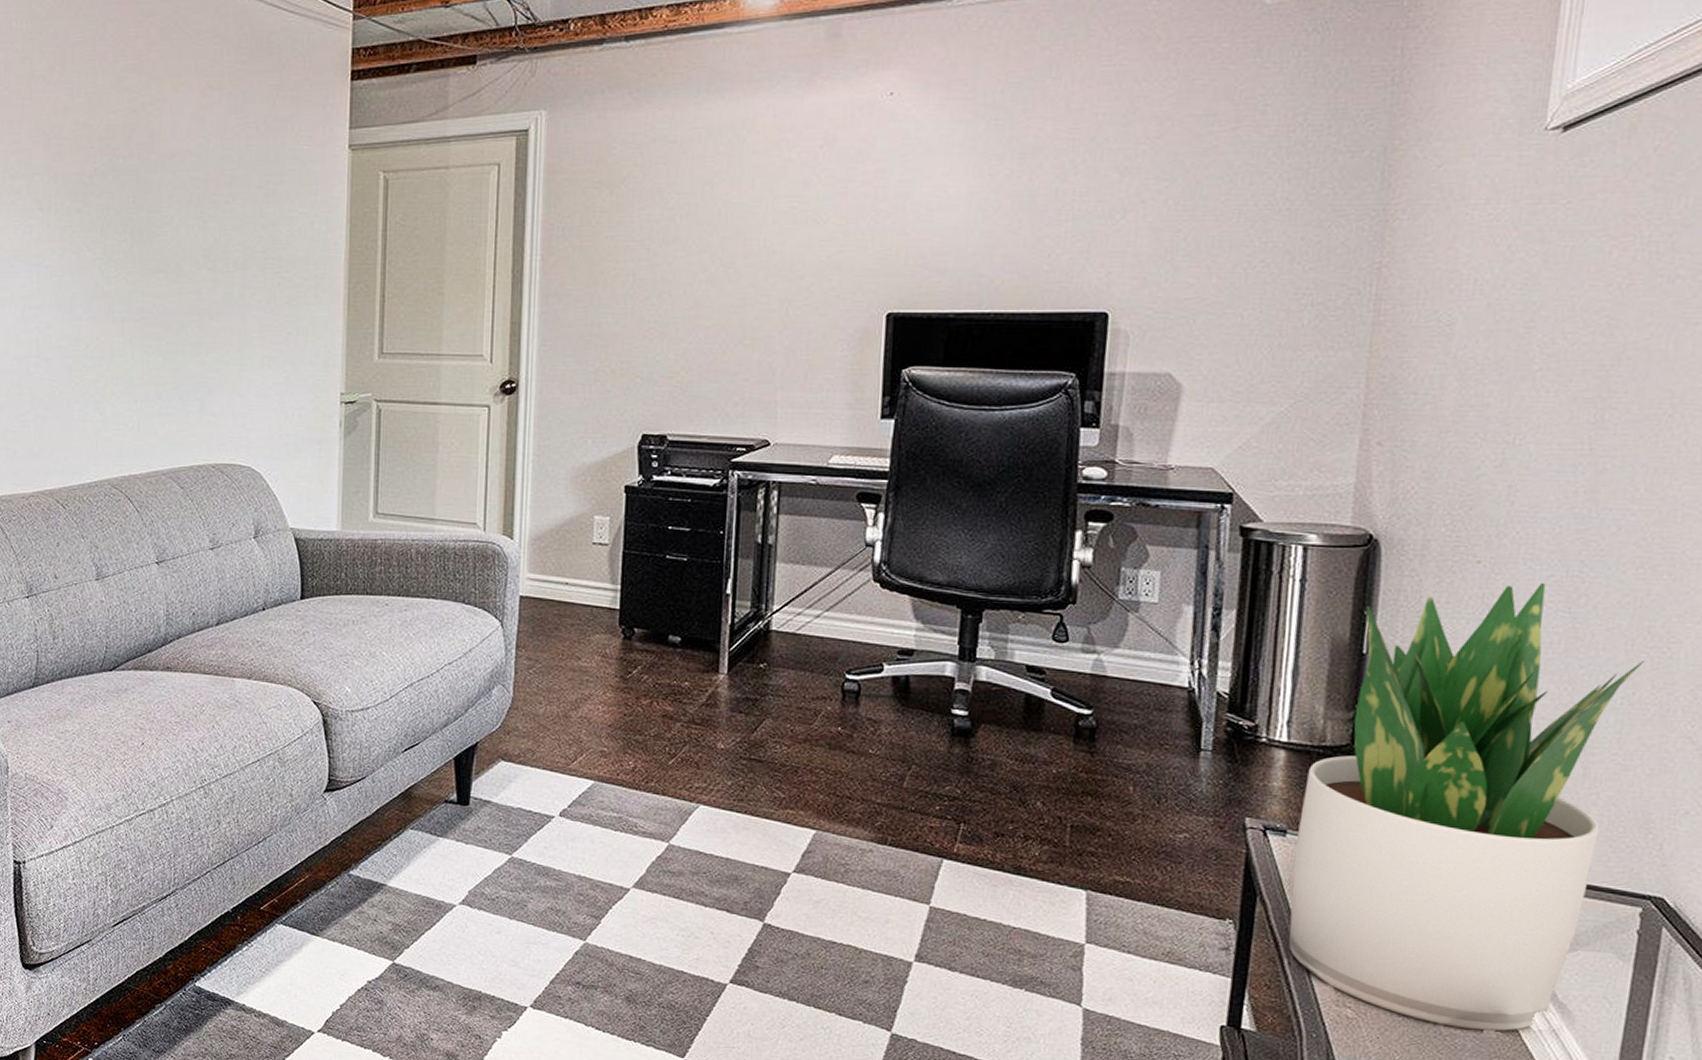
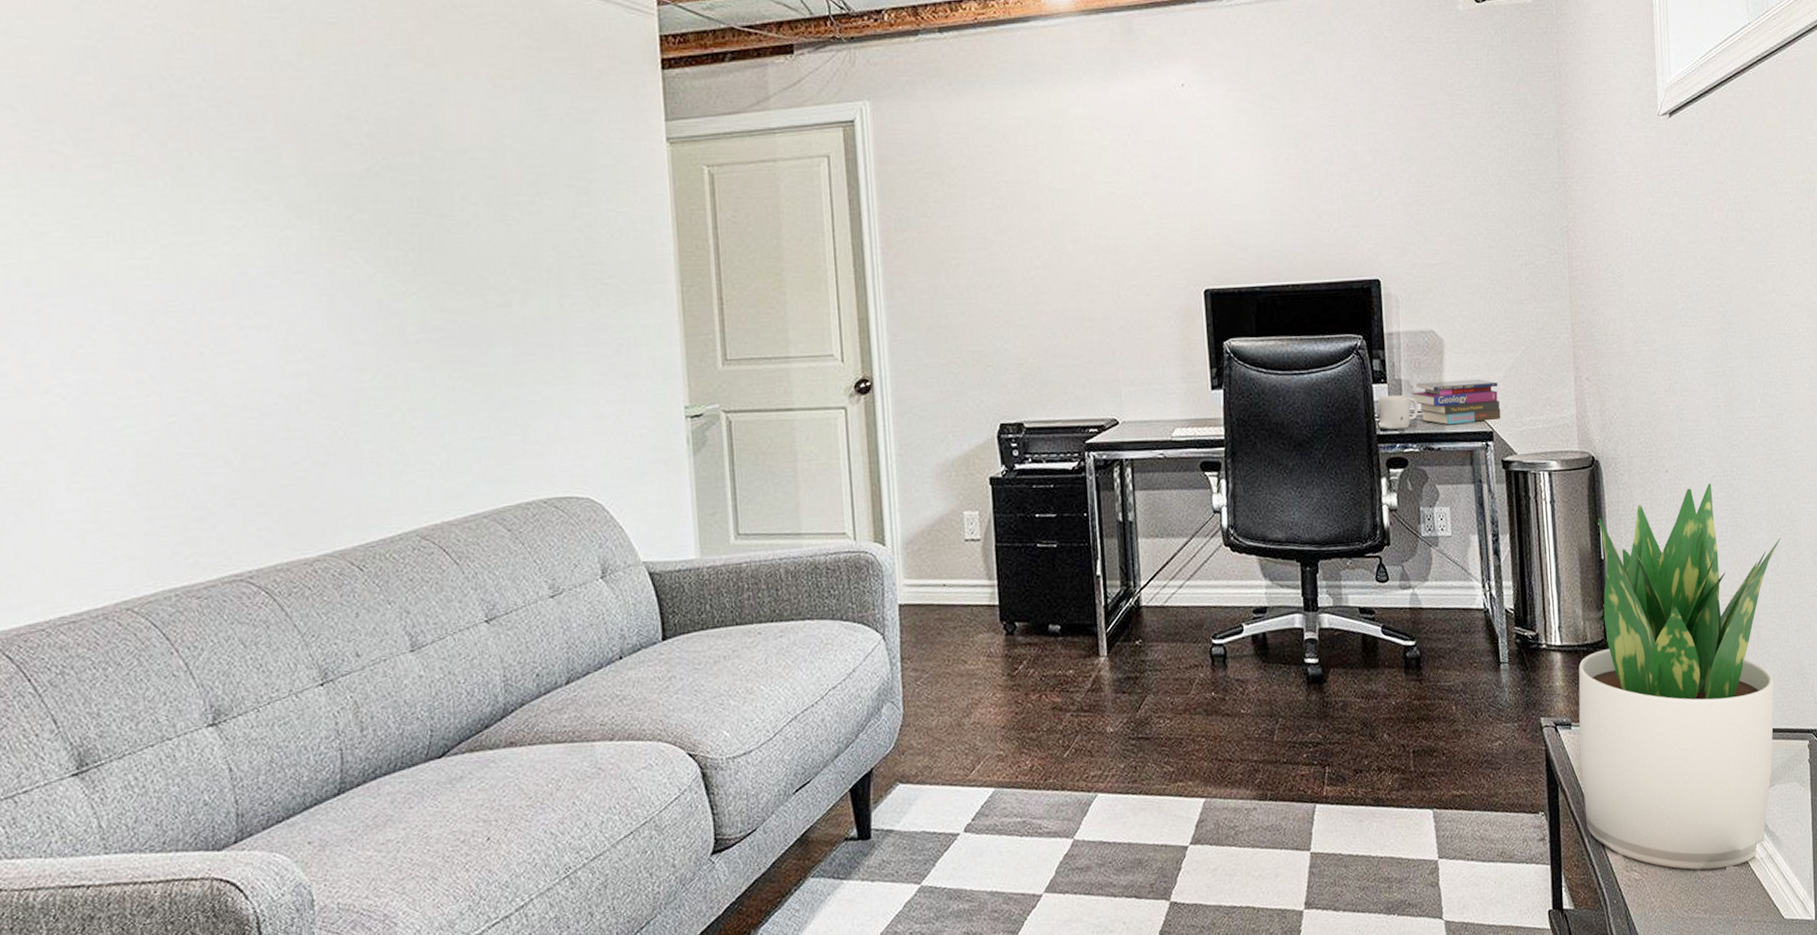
mug: none [1082,441,1137,480] -> present [1377,394,1418,430]
books: none [1129,430,1250,481] -> present [1411,378,1501,425]

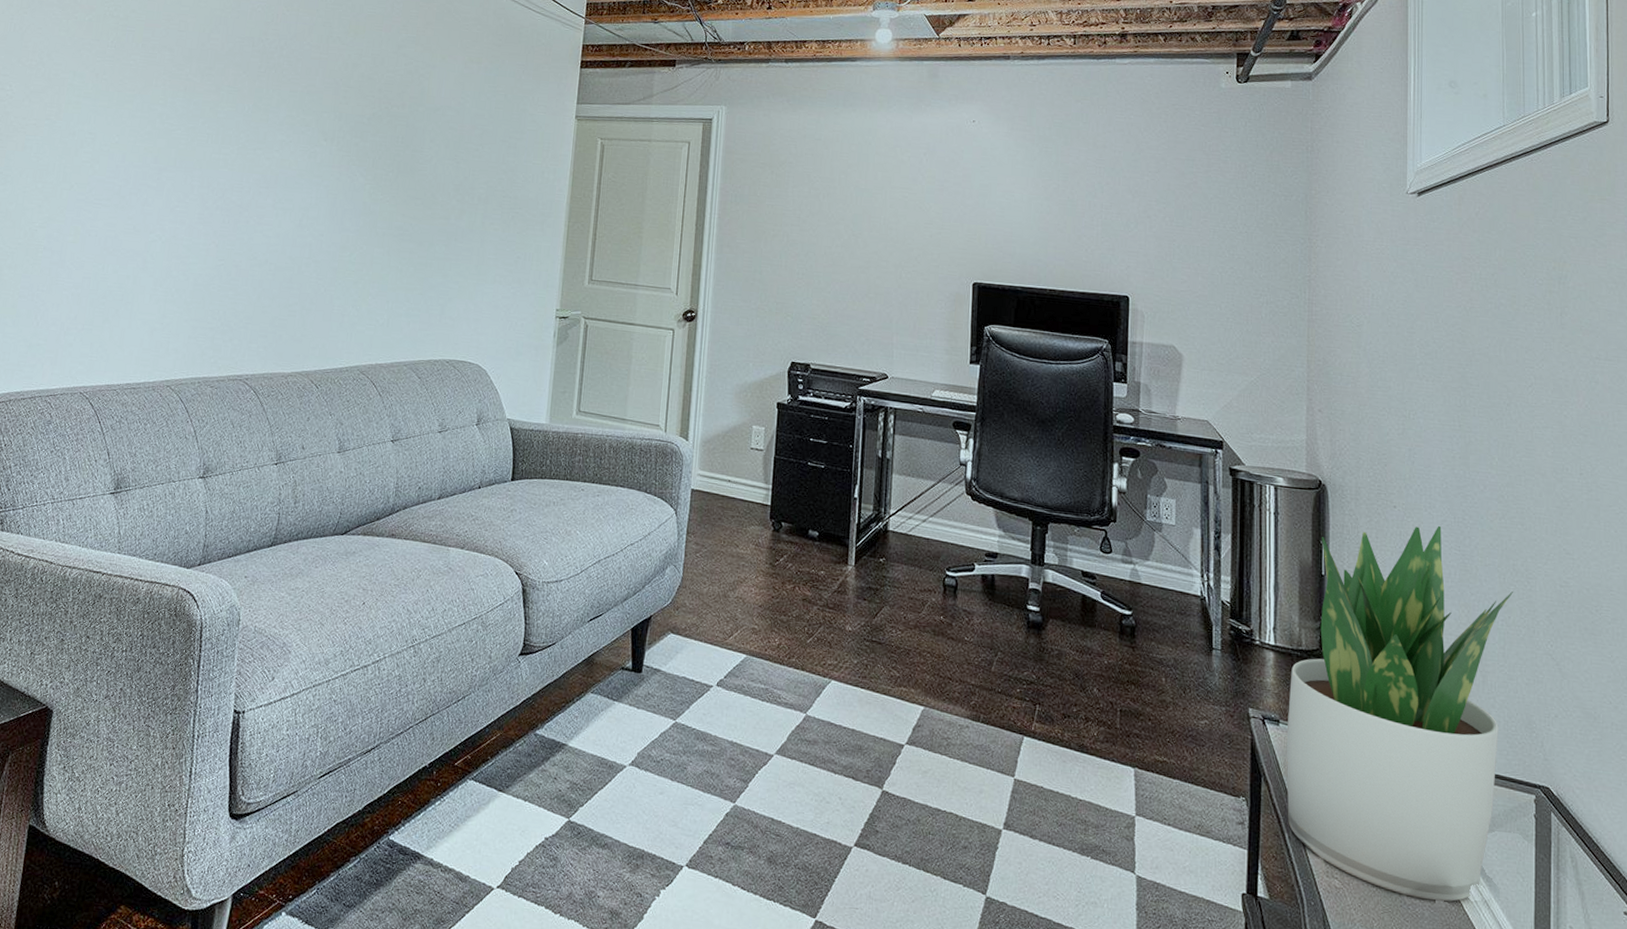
mug: present [1377,394,1418,430] -> none [1116,393,1154,425]
books: present [1411,378,1501,425] -> none [1148,387,1232,432]

